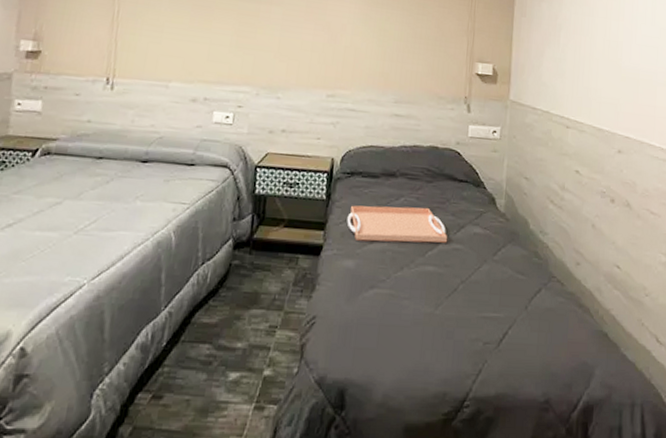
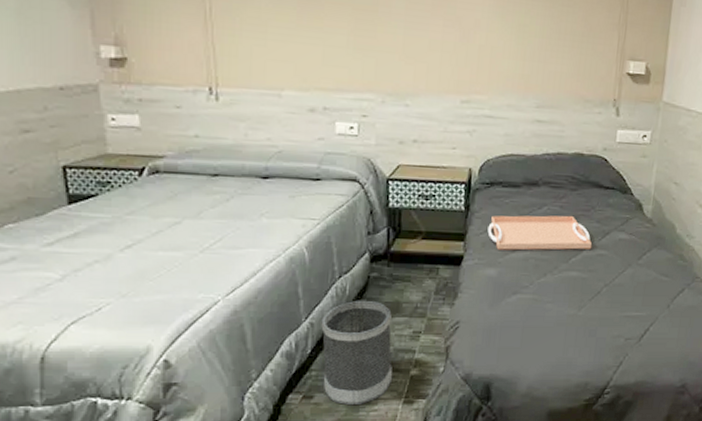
wastebasket: none [174,289,250,410] -> present [321,300,393,406]

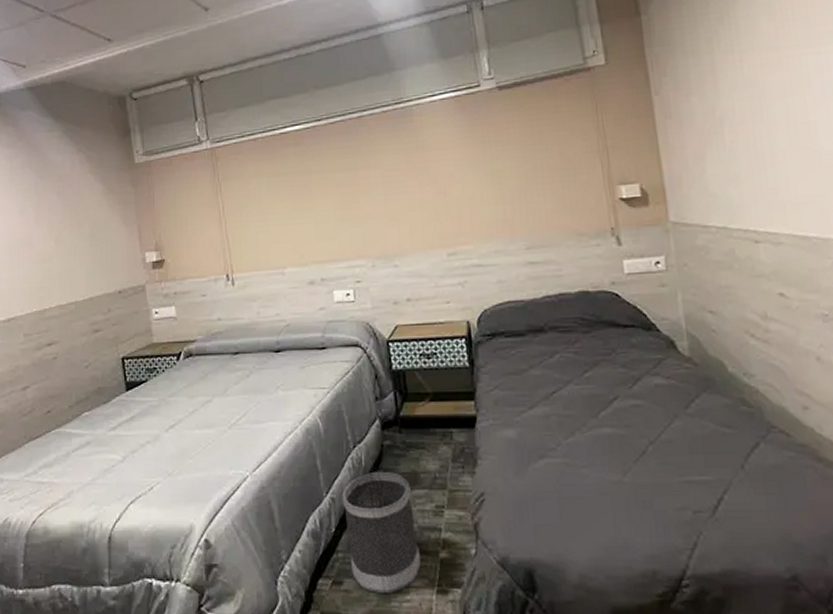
serving tray: present [487,215,592,250] -> none [497,363,623,407]

